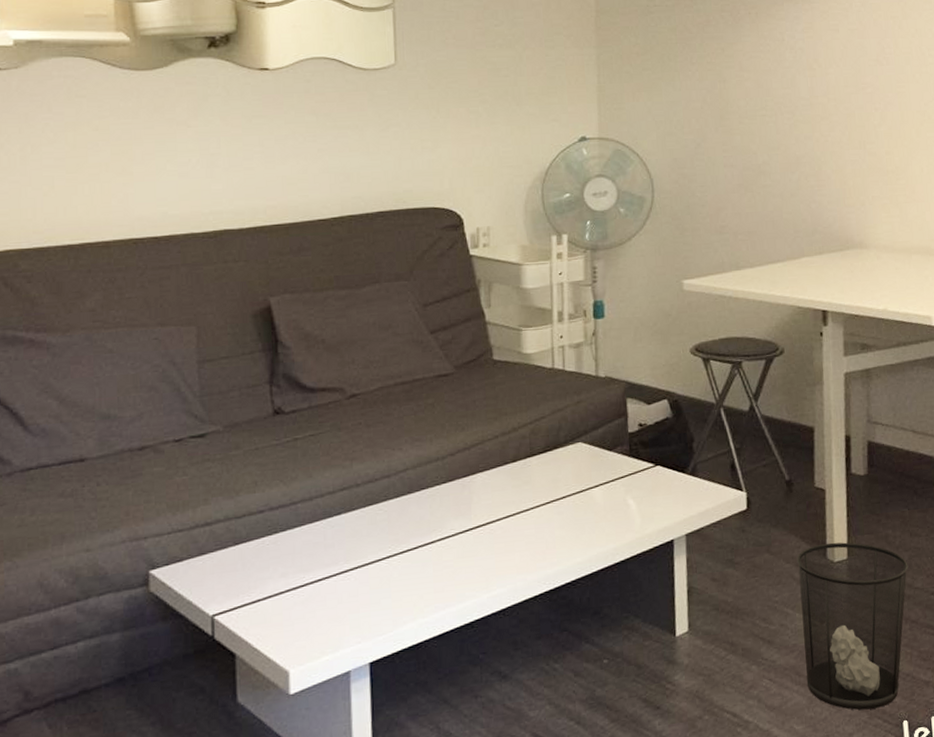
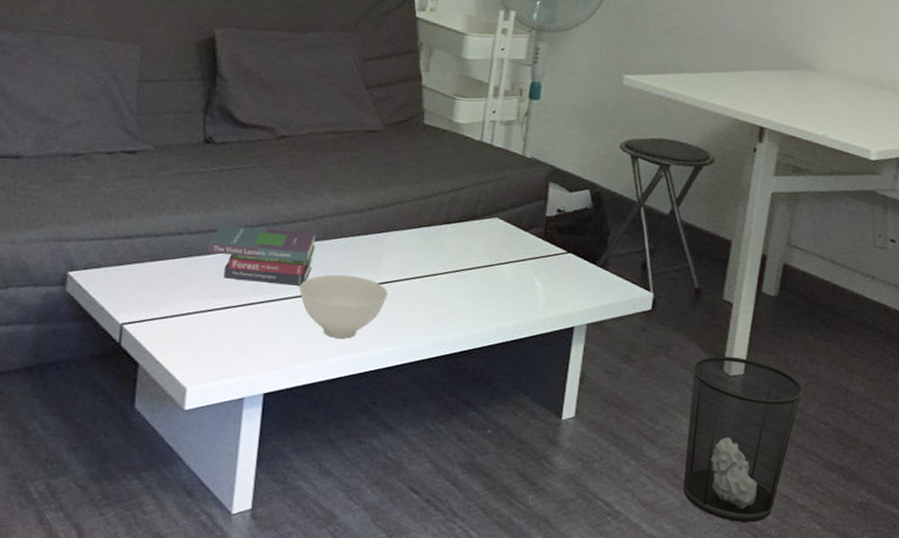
books: none [291,488,402,550] -> present [207,224,316,286]
bowl: none [391,525,482,593] -> present [299,274,388,339]

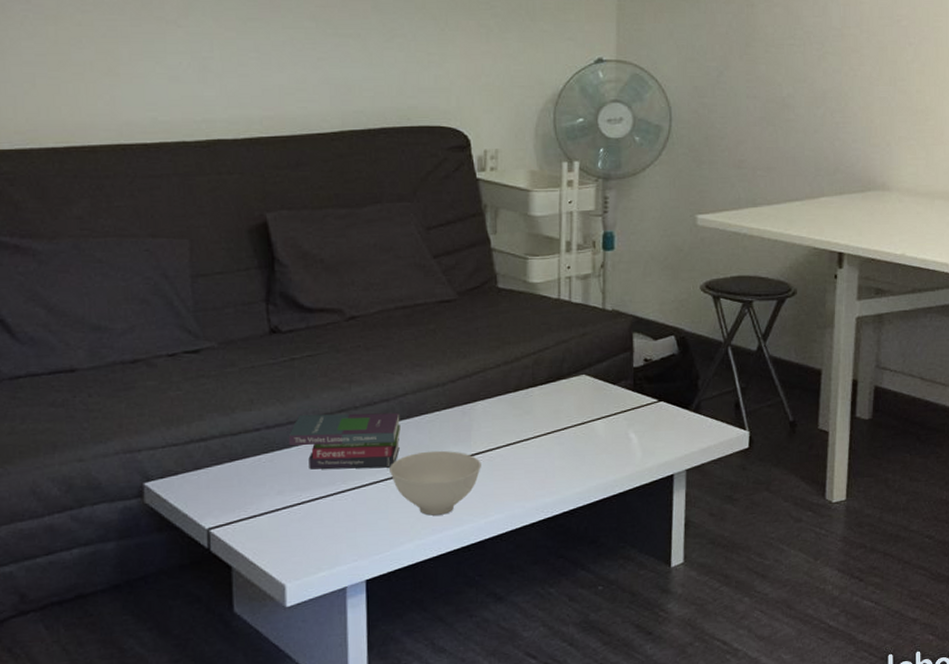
waste bin: present [683,355,804,522] -> none [795,483,906,643]

